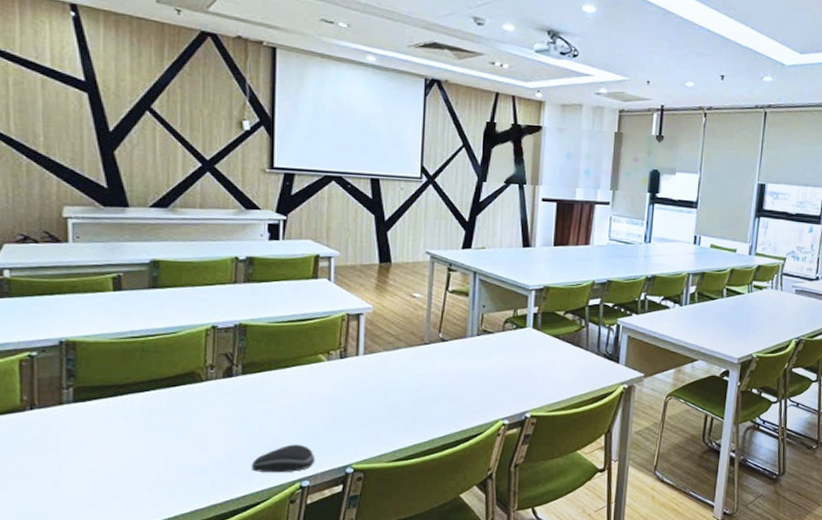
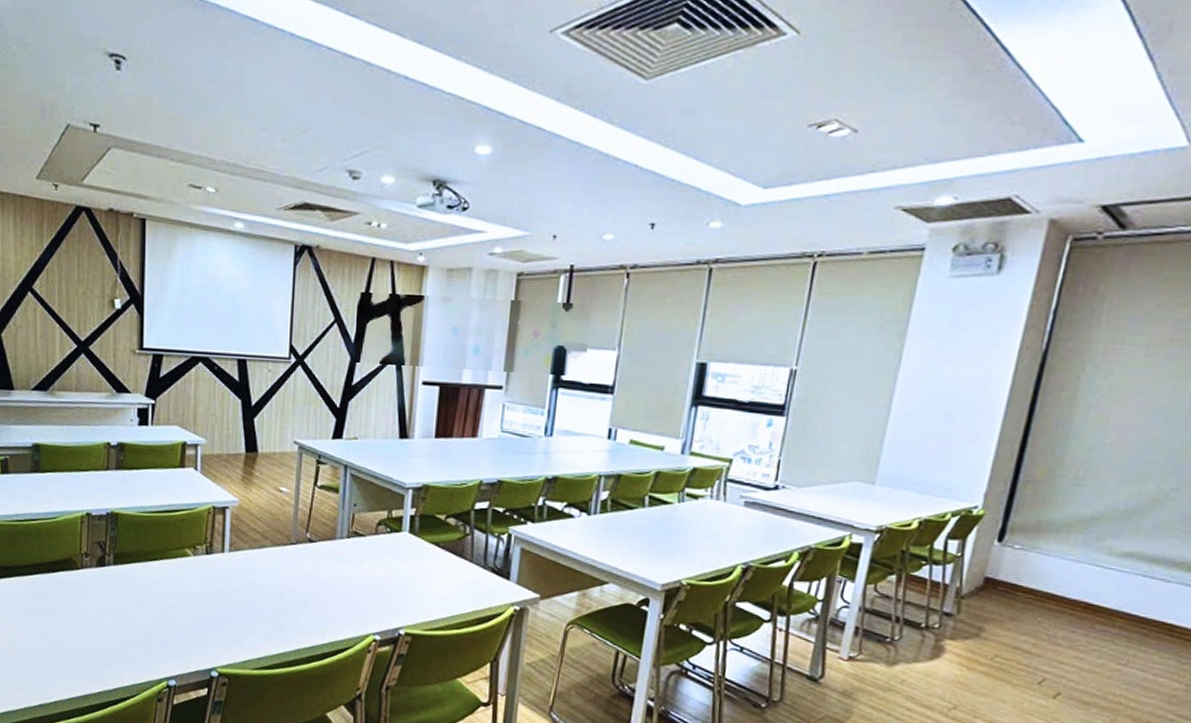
computer mouse: present [252,444,315,473] -> none [123,641,182,670]

